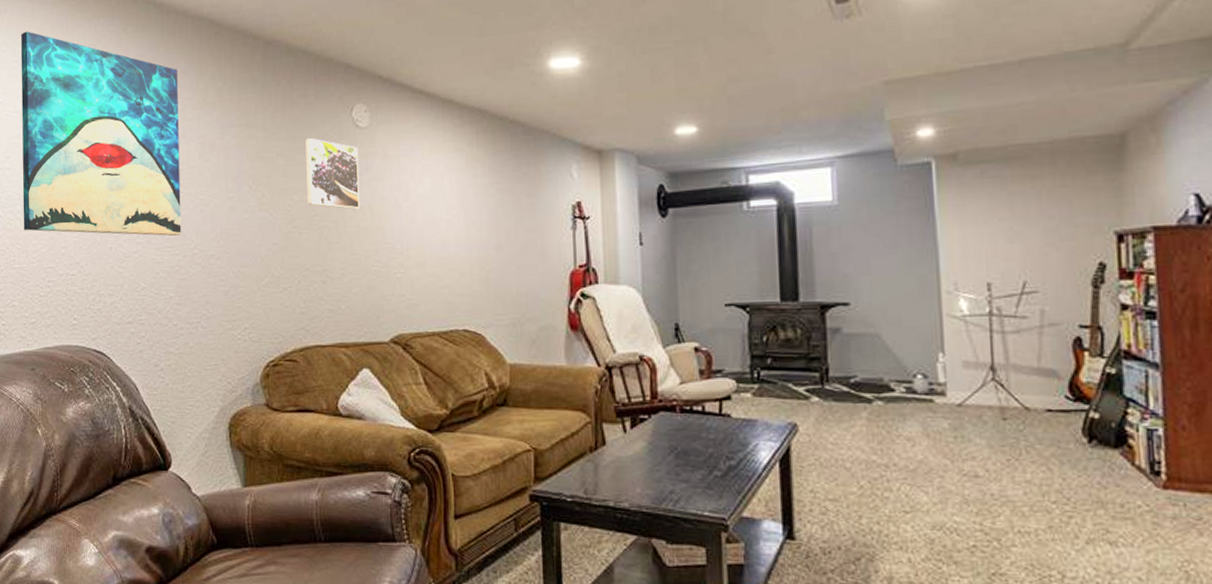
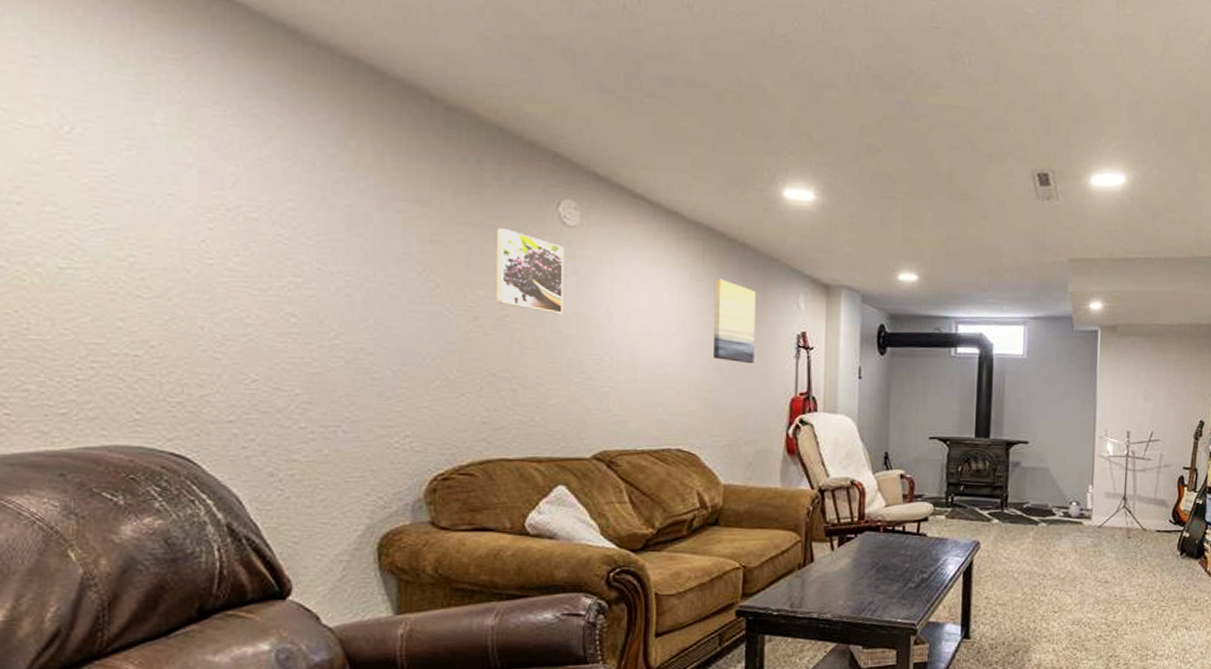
wall art: present [20,31,182,237] -> none [44,18,318,322]
wall art: none [489,158,532,240] -> present [712,278,756,364]

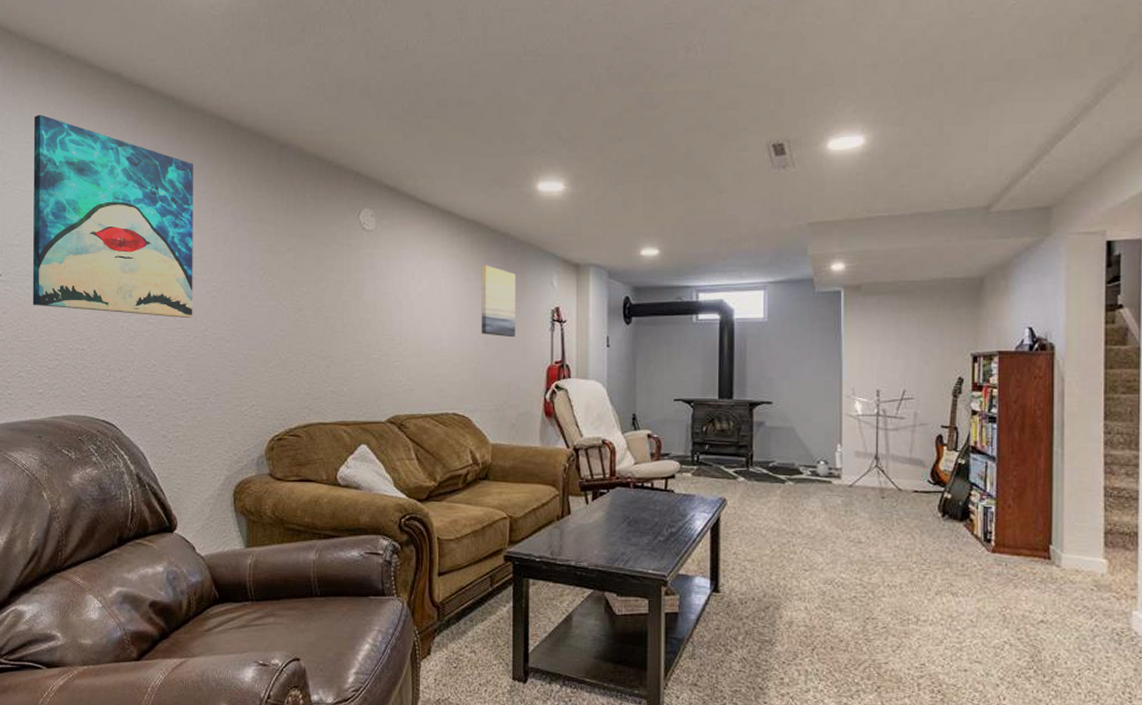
wall art: none [44,18,318,322] -> present [32,114,194,319]
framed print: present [495,227,565,315] -> none [314,236,364,303]

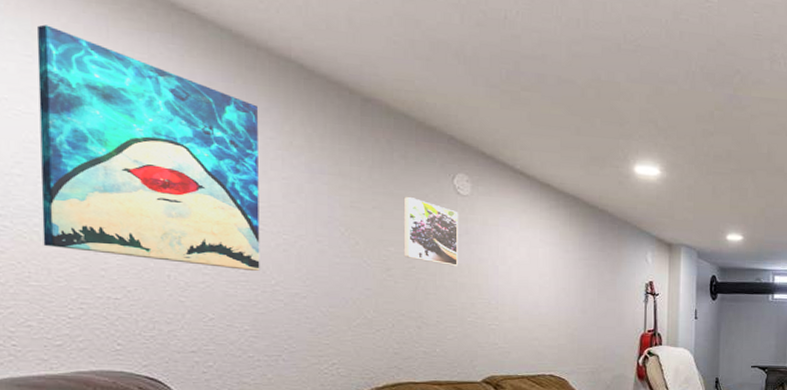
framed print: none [314,236,364,303] -> present [403,196,459,267]
wall art: present [481,265,516,338] -> none [578,238,613,307]

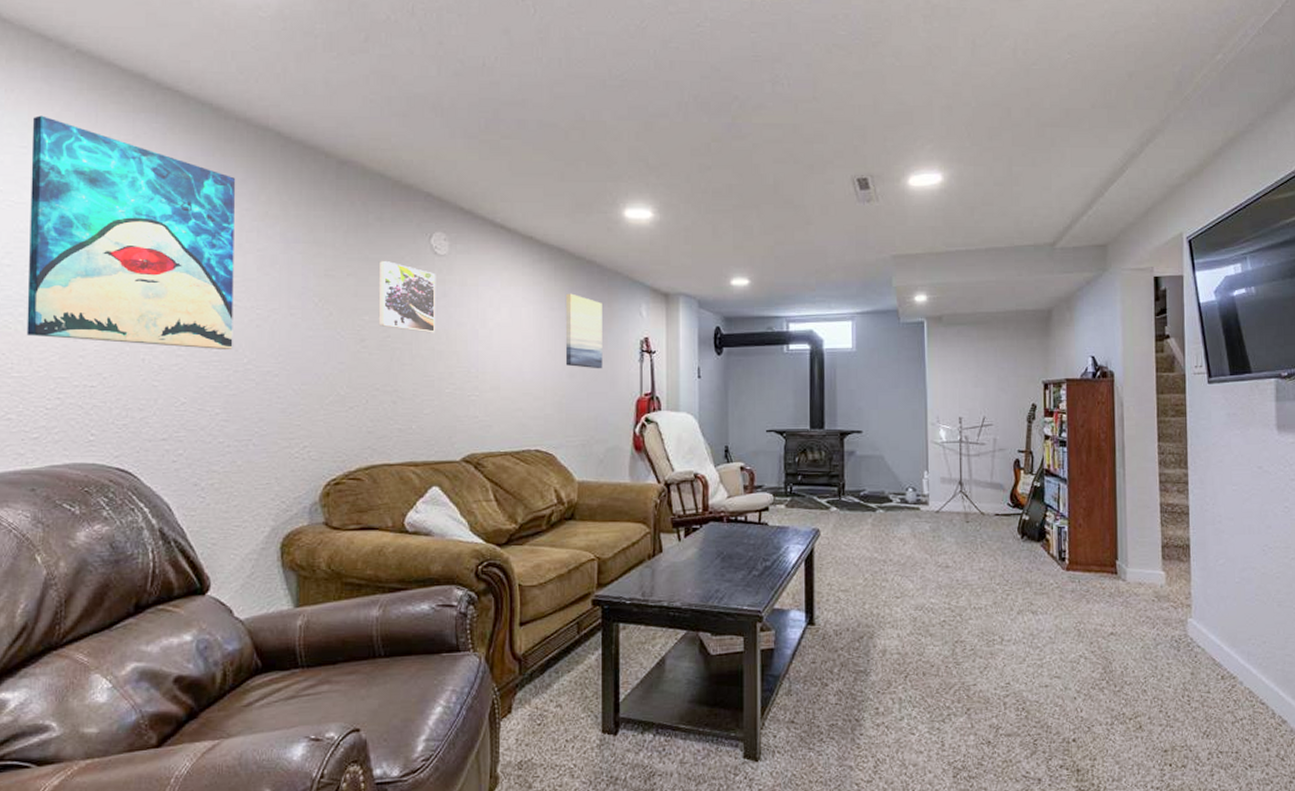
wall art: none [578,238,613,307] -> present [565,293,603,369]

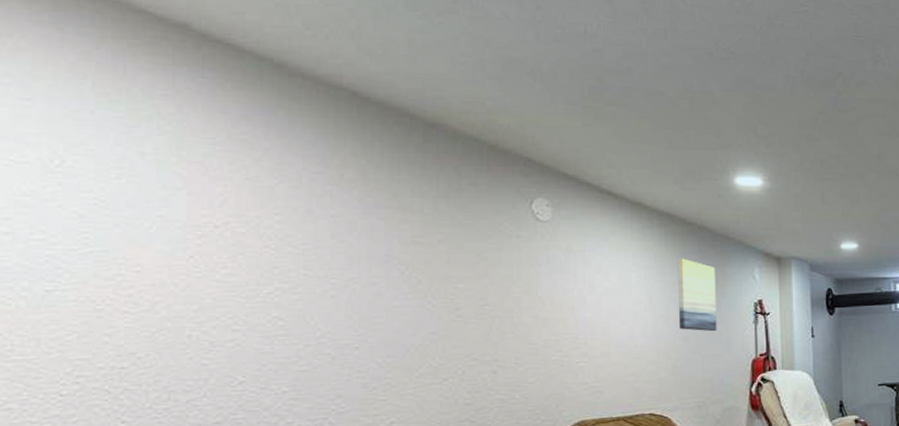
wall art: present [26,115,236,351] -> none [32,64,304,324]
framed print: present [378,260,436,333] -> none [474,226,540,300]

